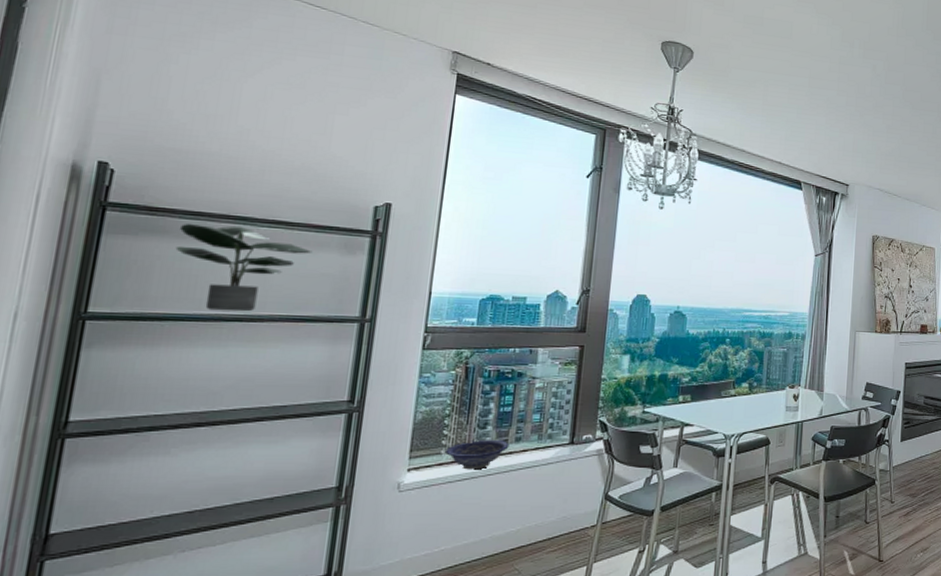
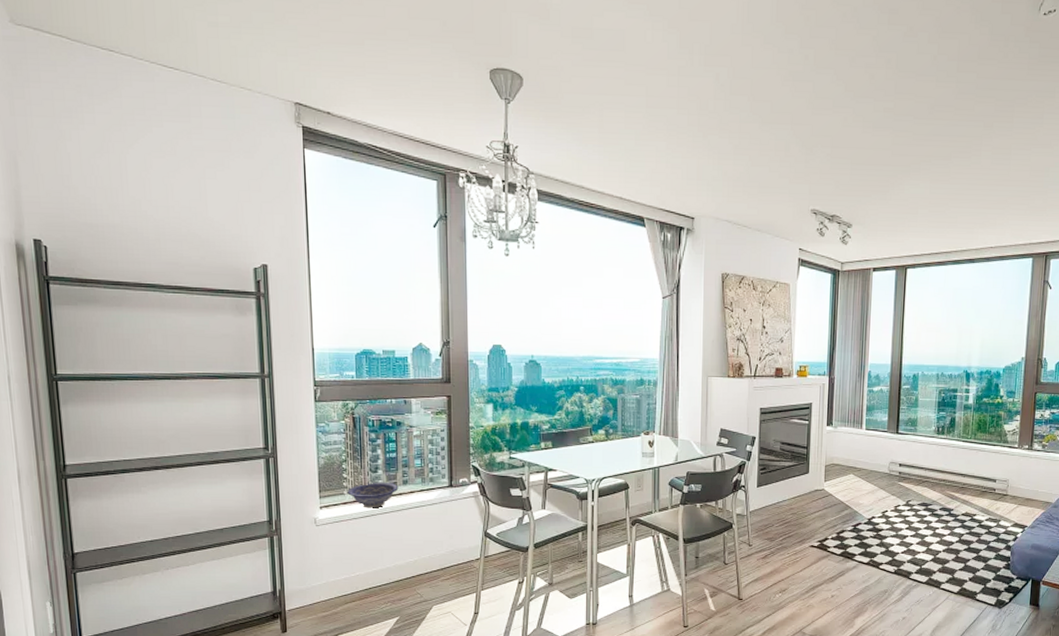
potted plant: present [175,224,313,312] -> none [107,293,212,371]

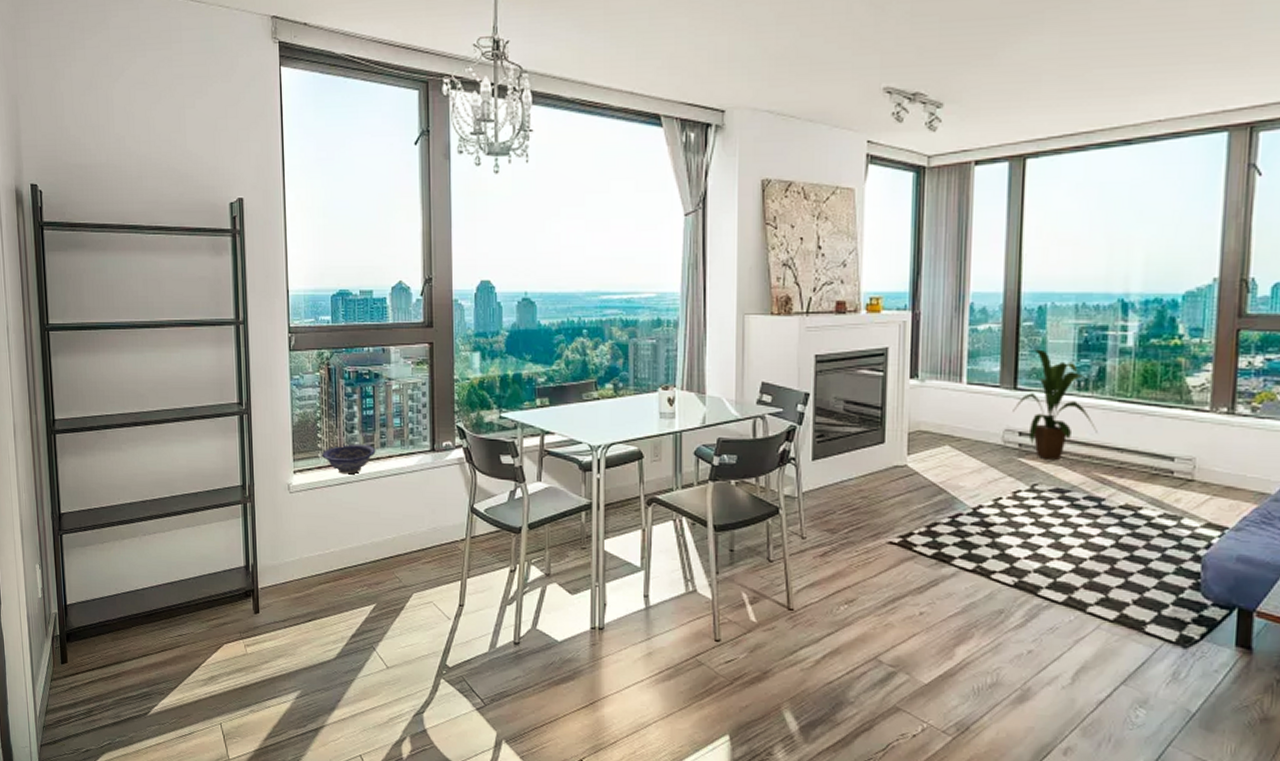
house plant: none [895,405,949,483] -> present [1013,349,1097,460]

